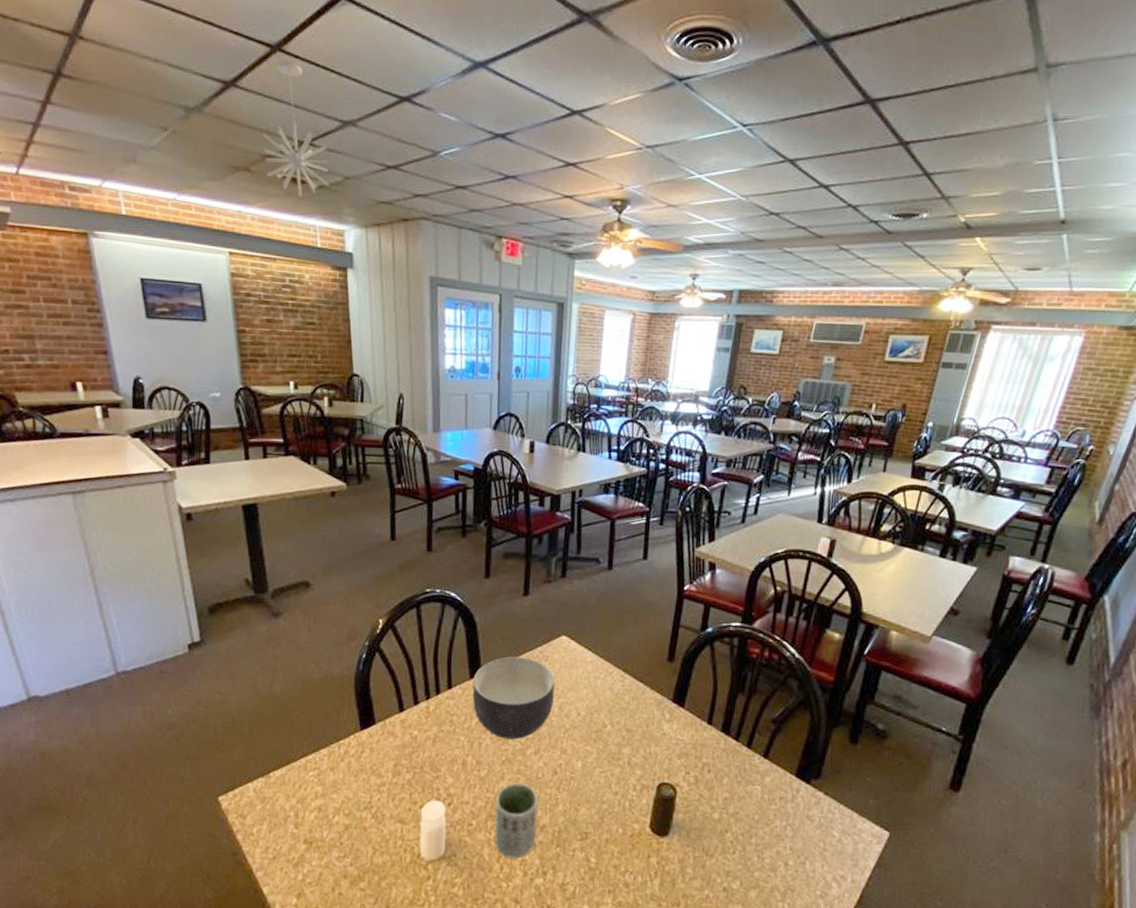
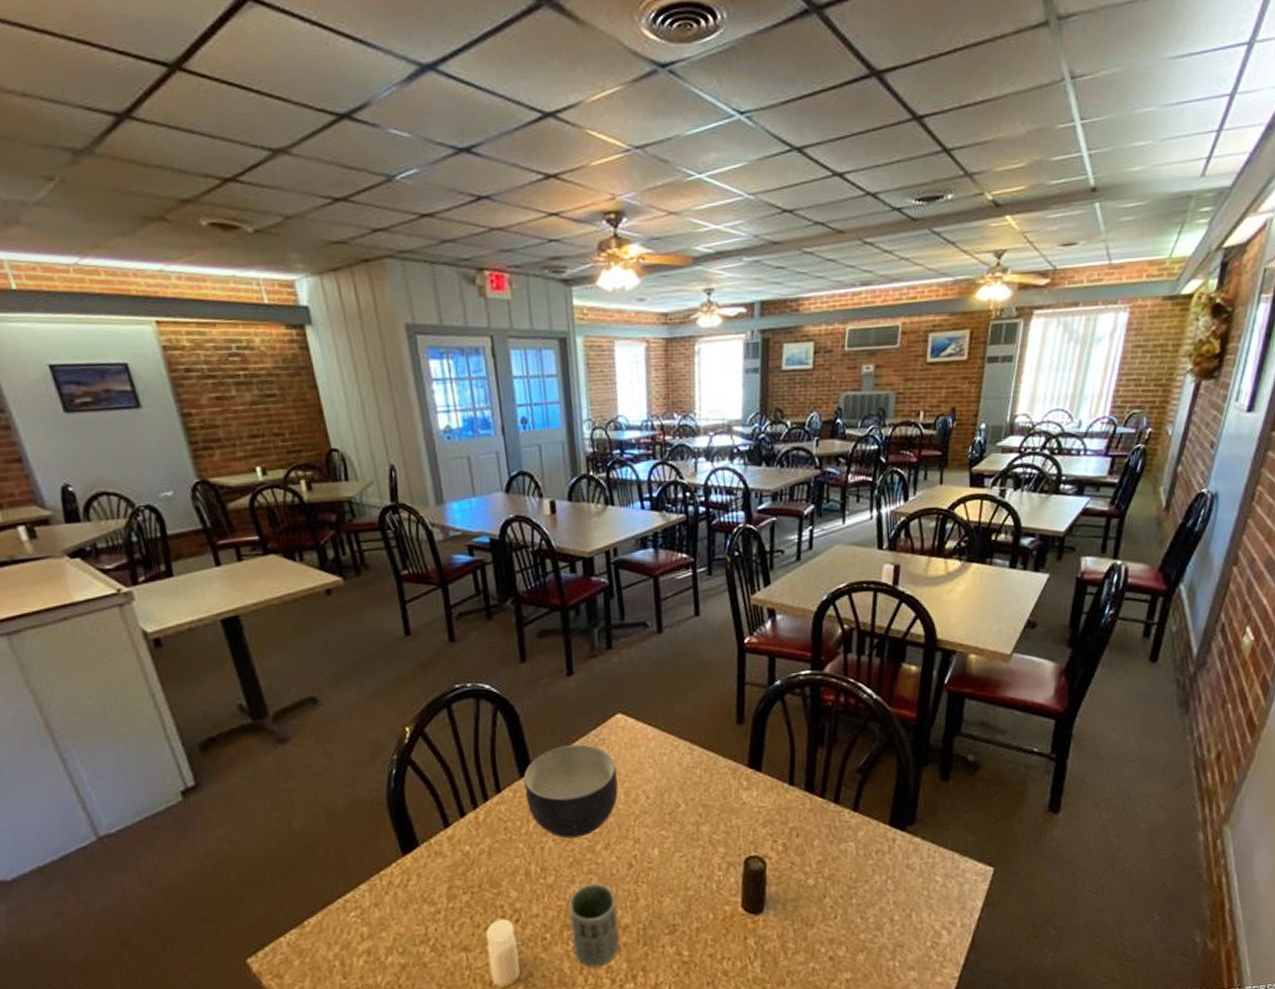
pendant light: present [262,59,330,197] -> none [175,80,268,246]

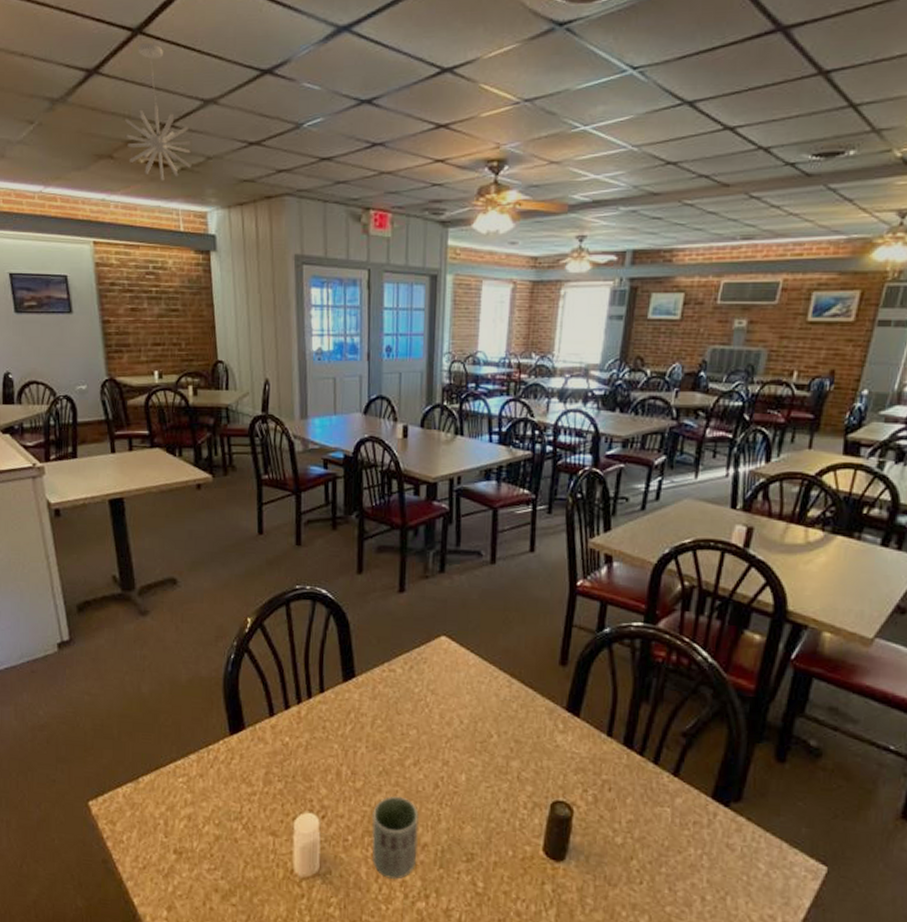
pendant light: none [175,80,268,246] -> present [125,42,192,181]
bowl: present [523,744,618,839] -> none [346,658,434,749]

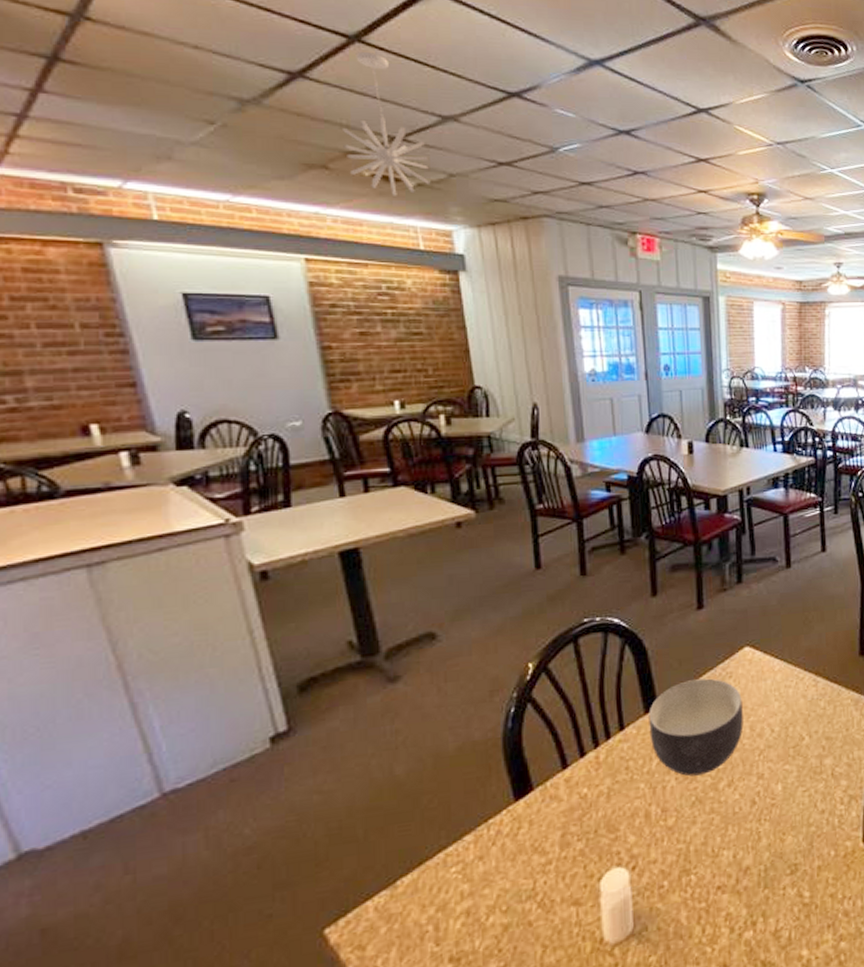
bowl: none [346,658,434,749] -> present [648,678,744,776]
cup: present [372,796,419,880] -> none [689,823,740,917]

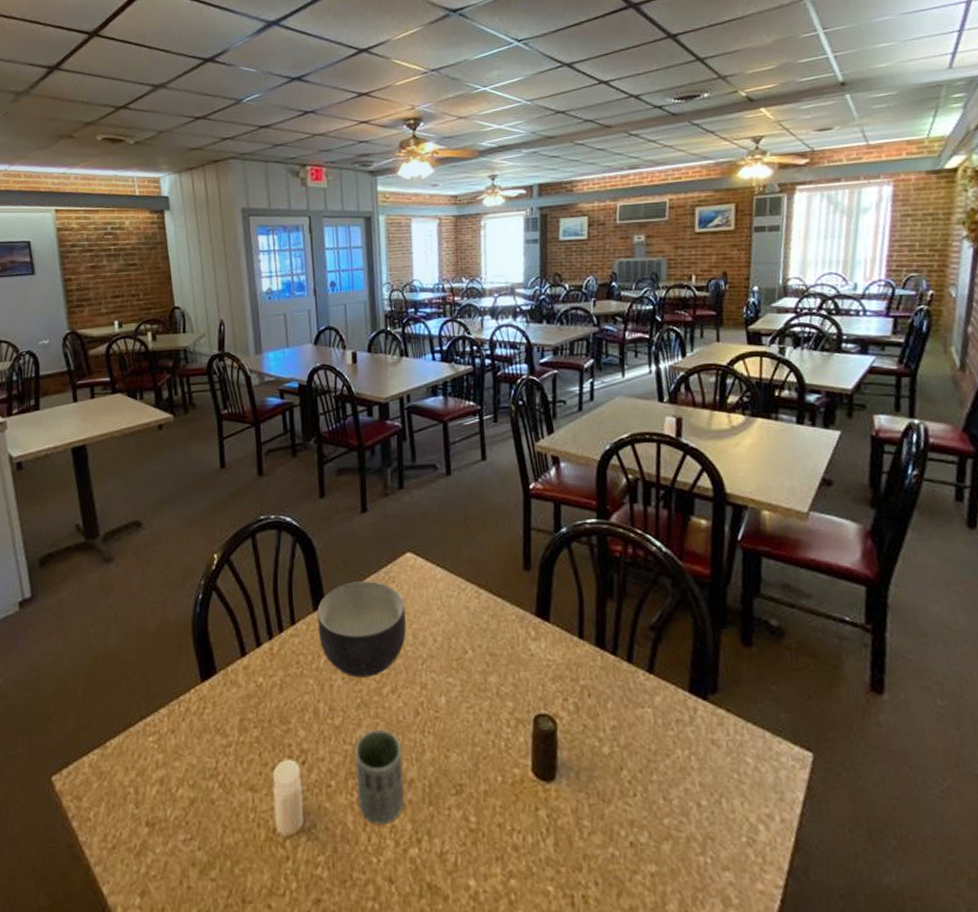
pendant light: present [343,51,431,196] -> none [84,42,145,154]
cup: none [689,823,740,917] -> present [354,729,405,826]

